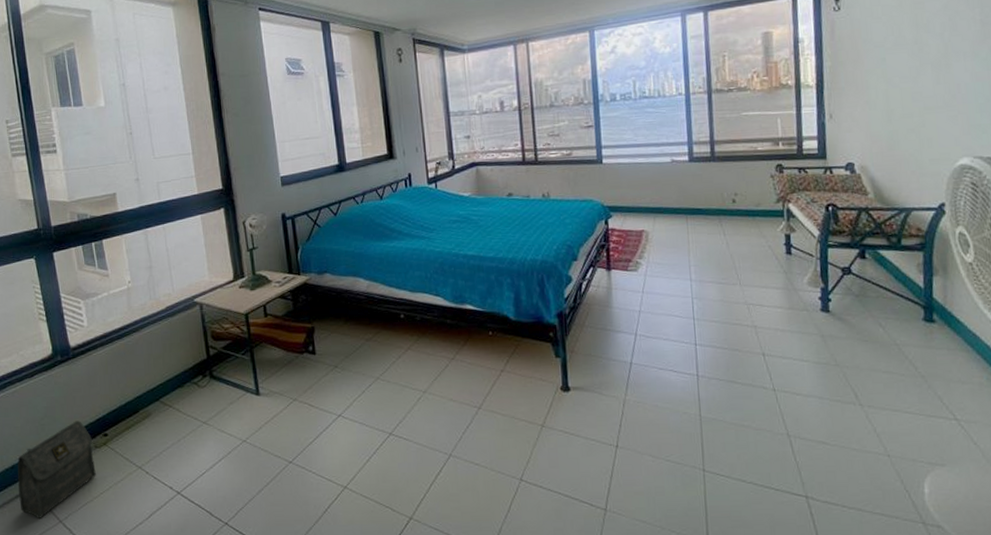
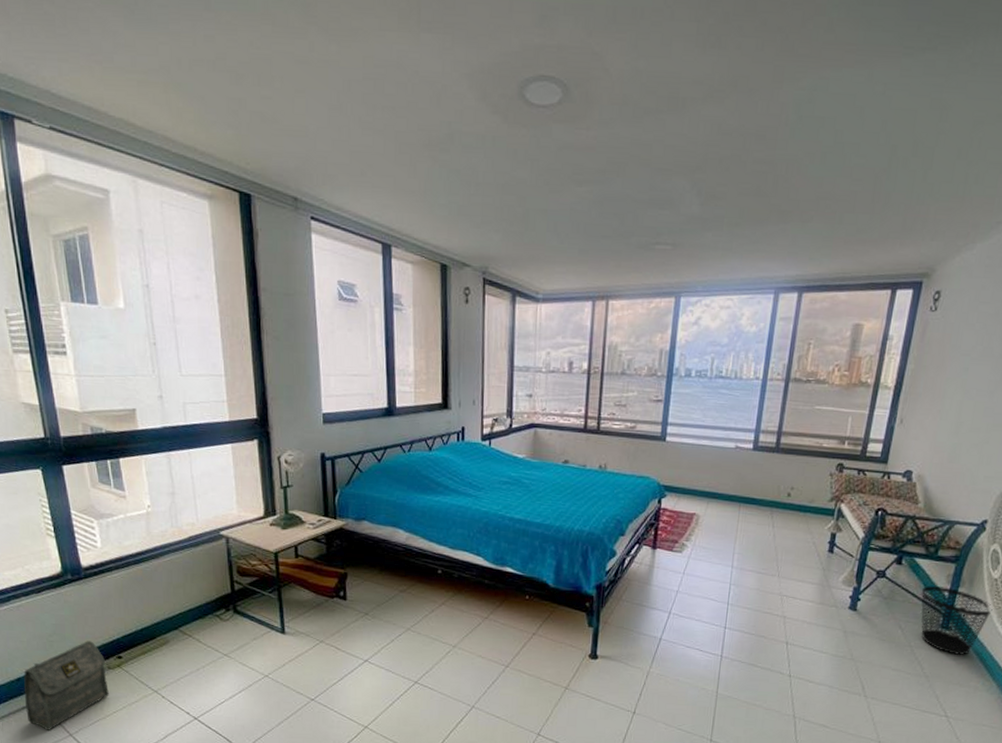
wastebasket: none [894,276,976,350] -> present [921,585,993,656]

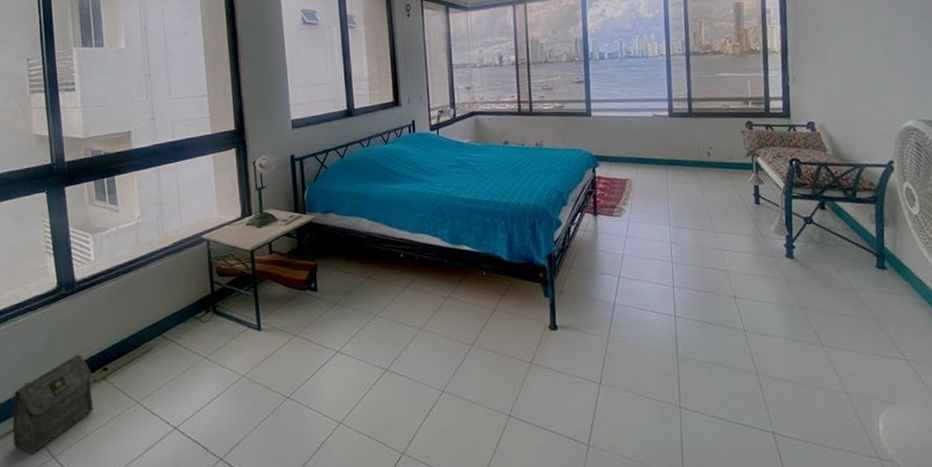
wastebasket: present [921,585,993,656] -> none [850,226,921,295]

